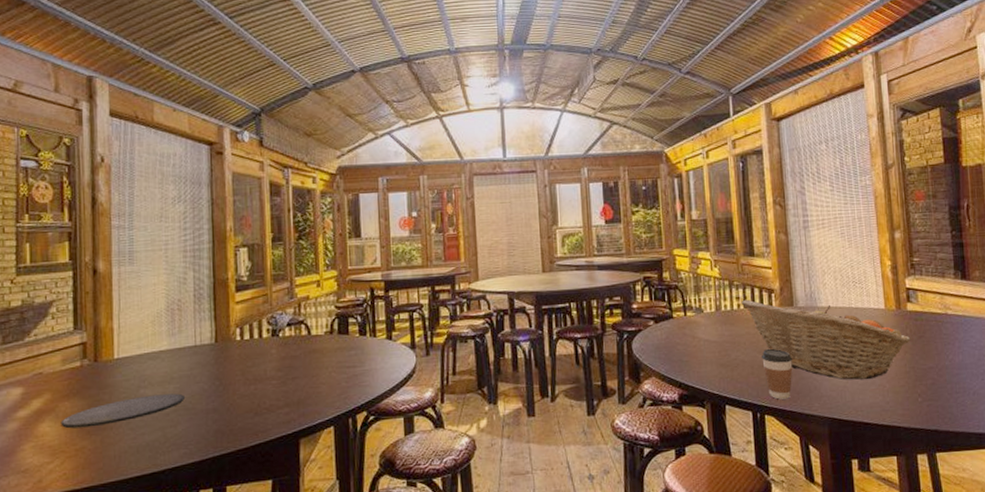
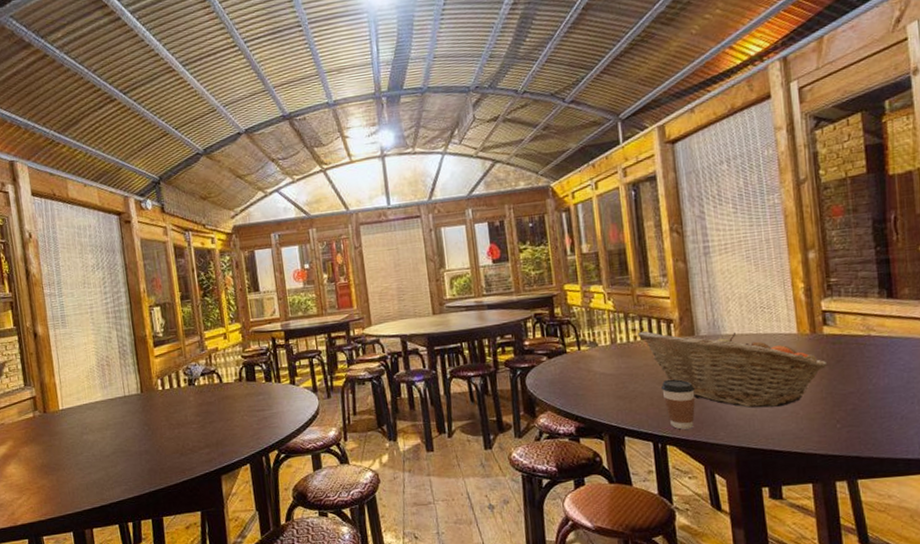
plate: present [60,393,185,429] -> none [23,438,121,470]

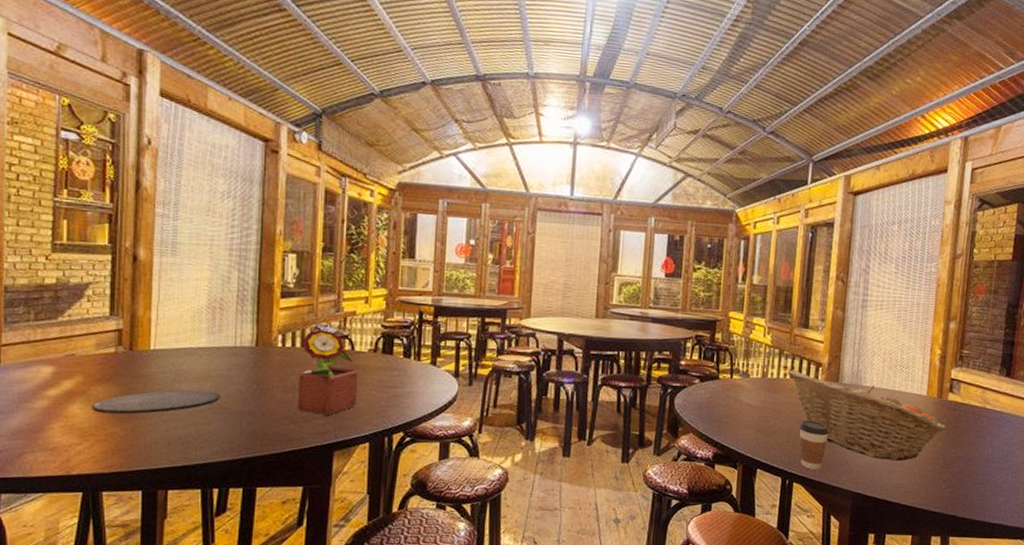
plate: none [23,438,121,470] -> present [91,390,220,415]
potted flower: none [177,369,233,445] -> present [298,329,359,415]

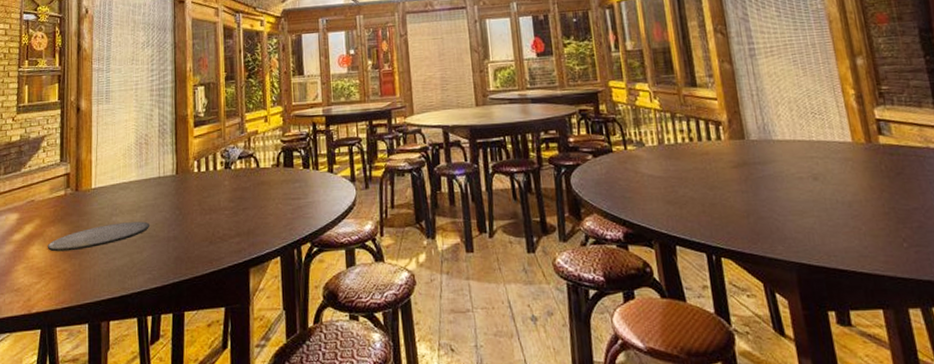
potted flower: present [298,329,359,415] -> none [214,151,266,233]
fruit basket: present [788,370,946,461] -> none [685,132,888,221]
coffee cup: present [799,420,829,470] -> none [713,185,750,241]

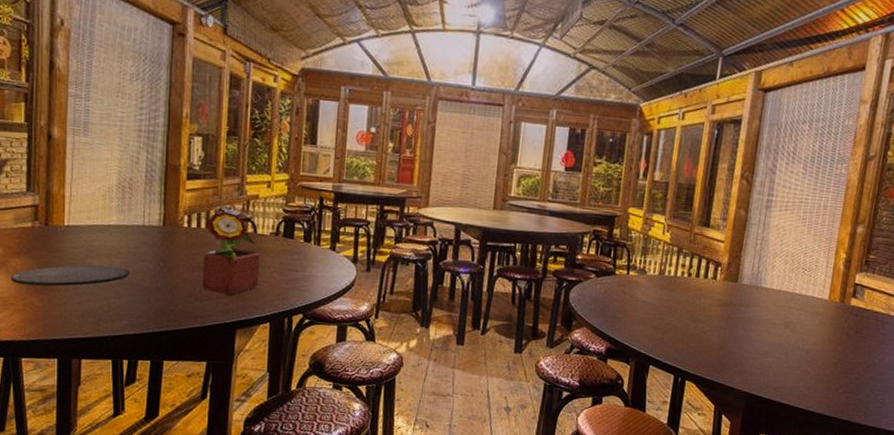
potted flower: none [214,151,266,233] -> present [202,212,260,295]

